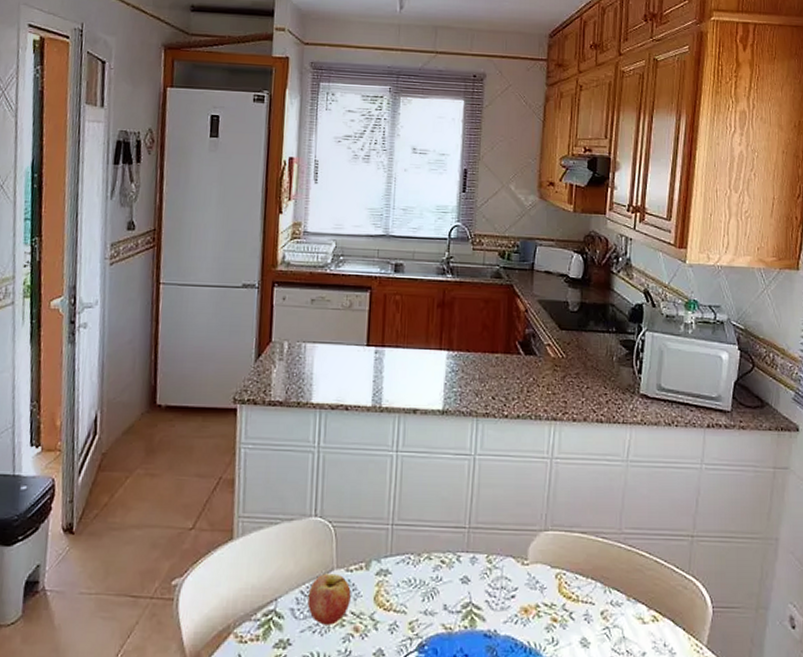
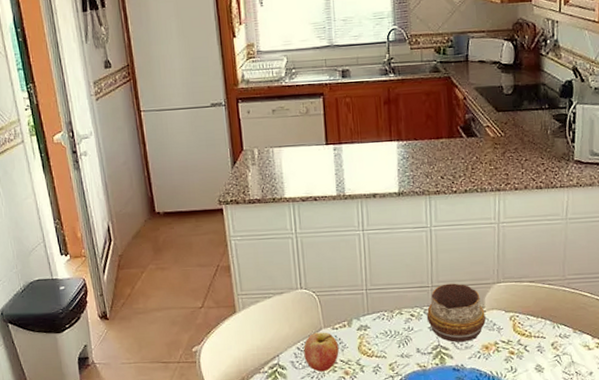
decorative bowl: none [459,526,527,601] -> present [426,283,486,342]

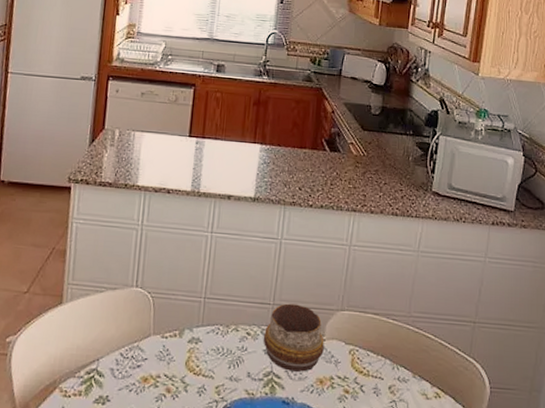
fruit: present [303,332,339,372] -> none [126,338,165,385]

